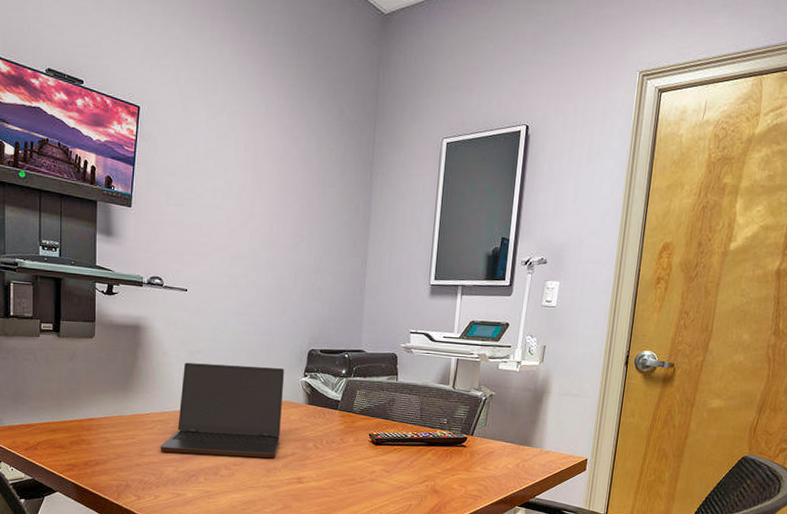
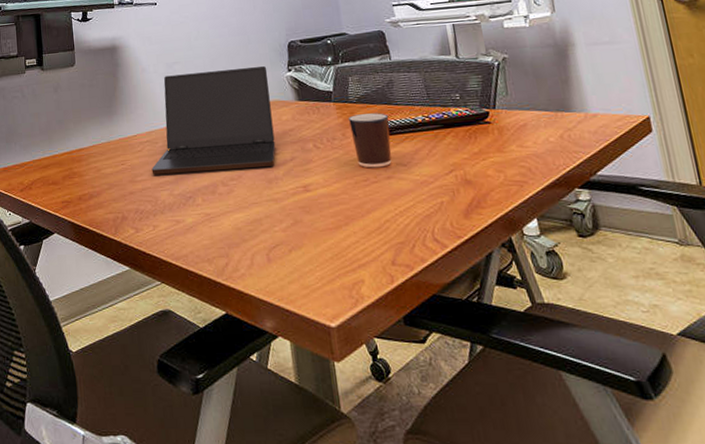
mug: none [348,423,384,471] -> present [348,113,392,168]

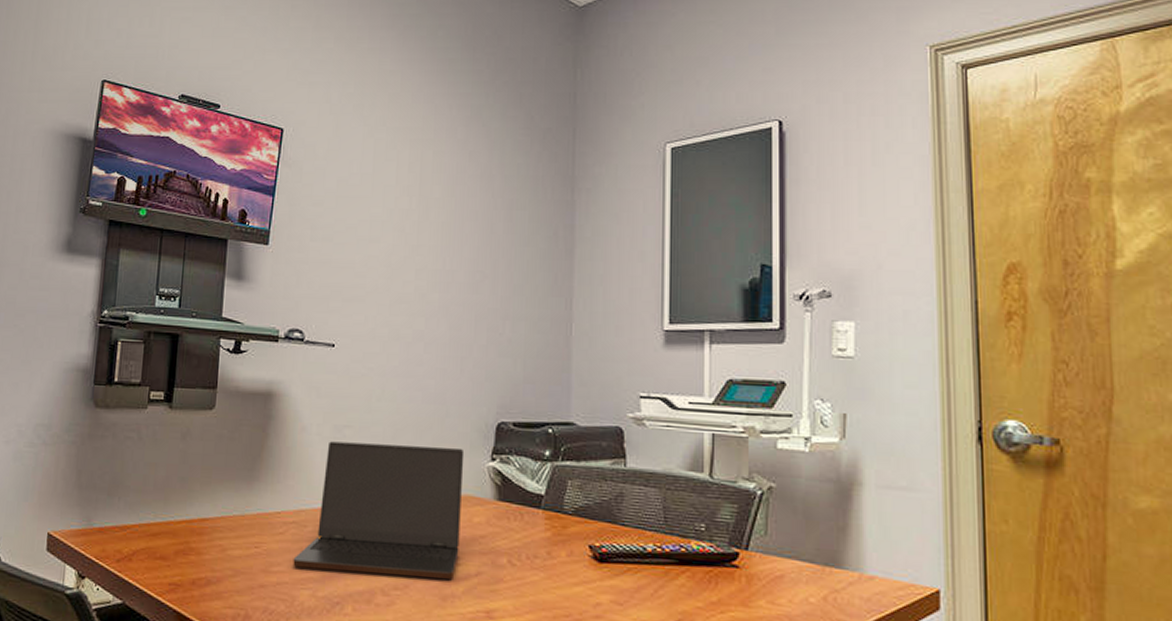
mug: present [348,113,392,168] -> none [557,529,611,603]

